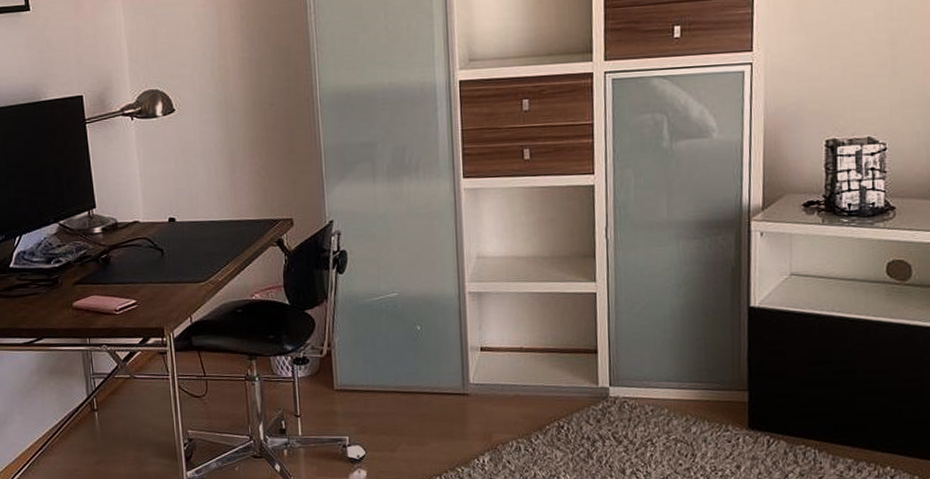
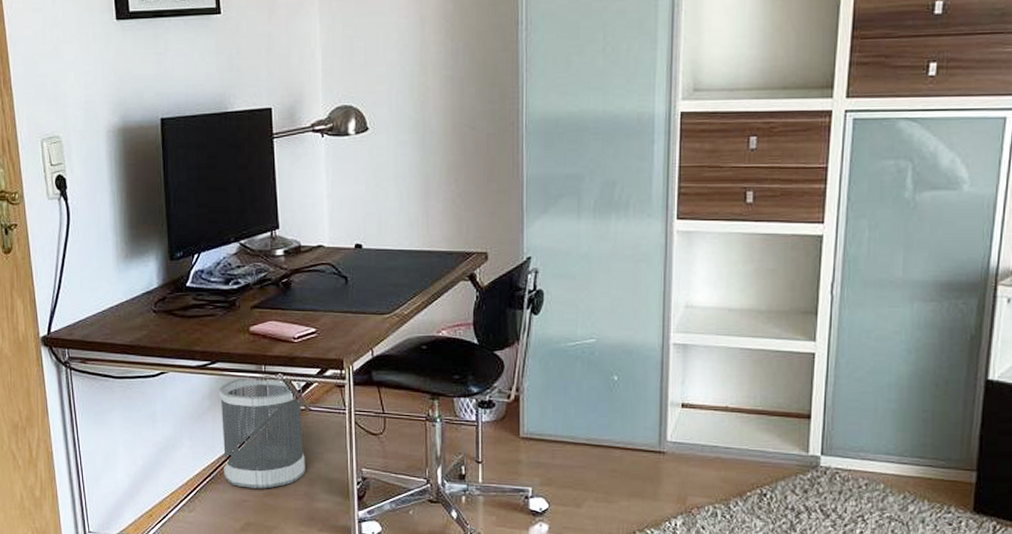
wastebasket: none [46,350,134,458] -> present [219,377,305,489]

